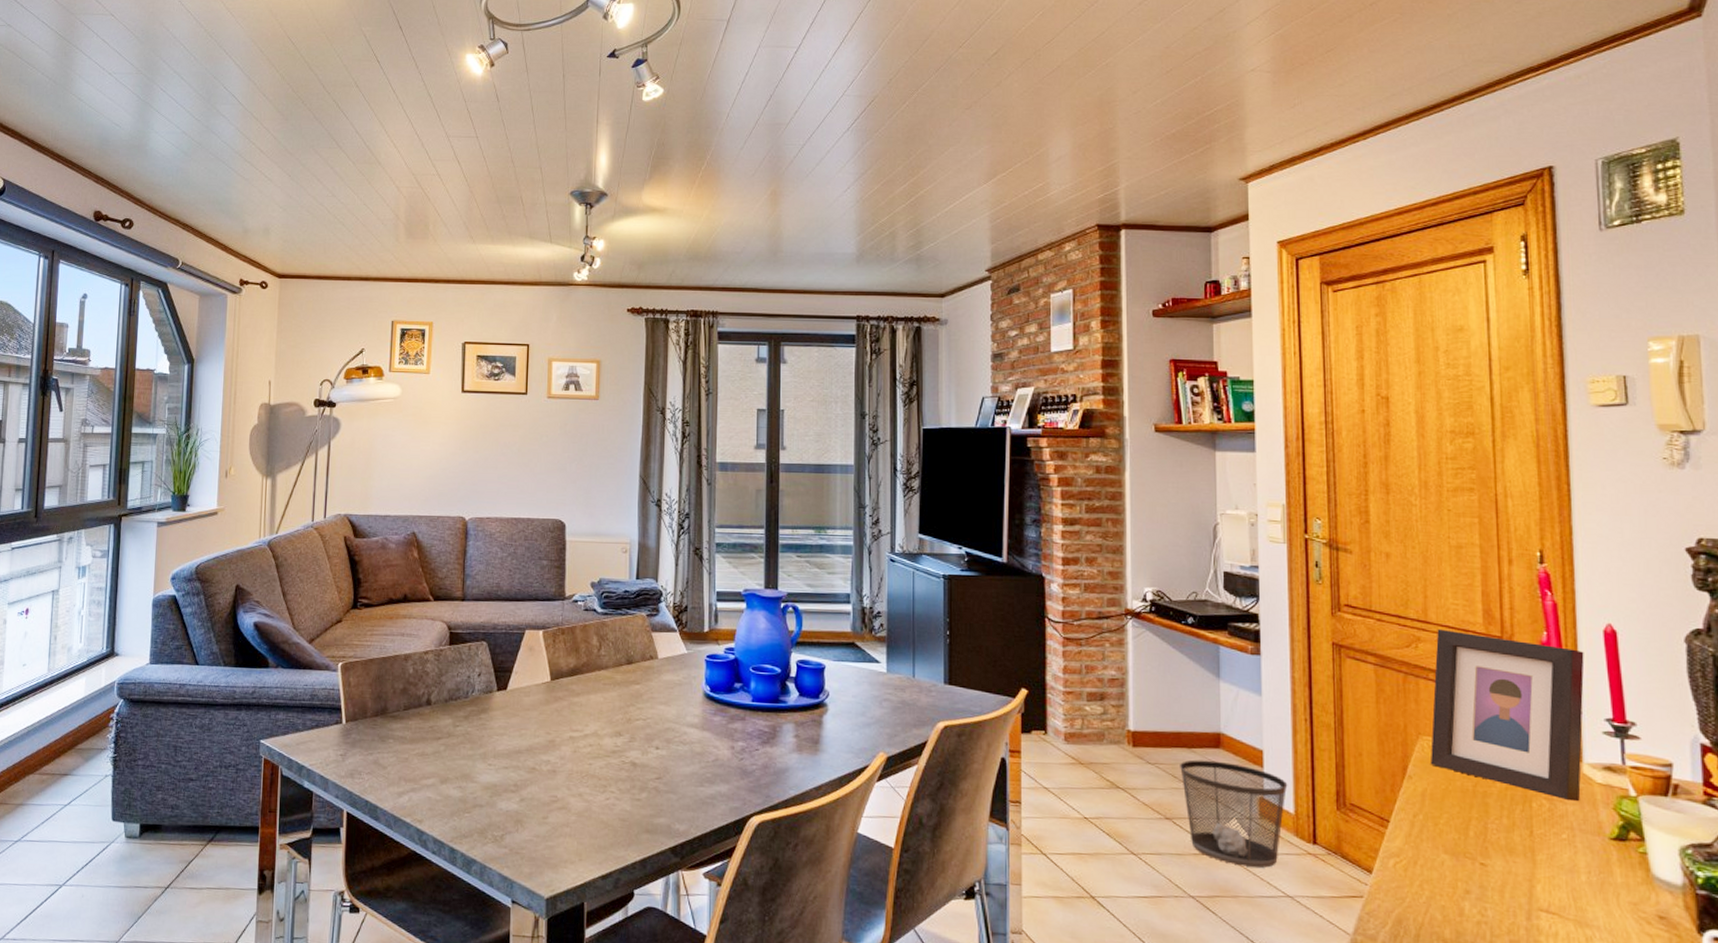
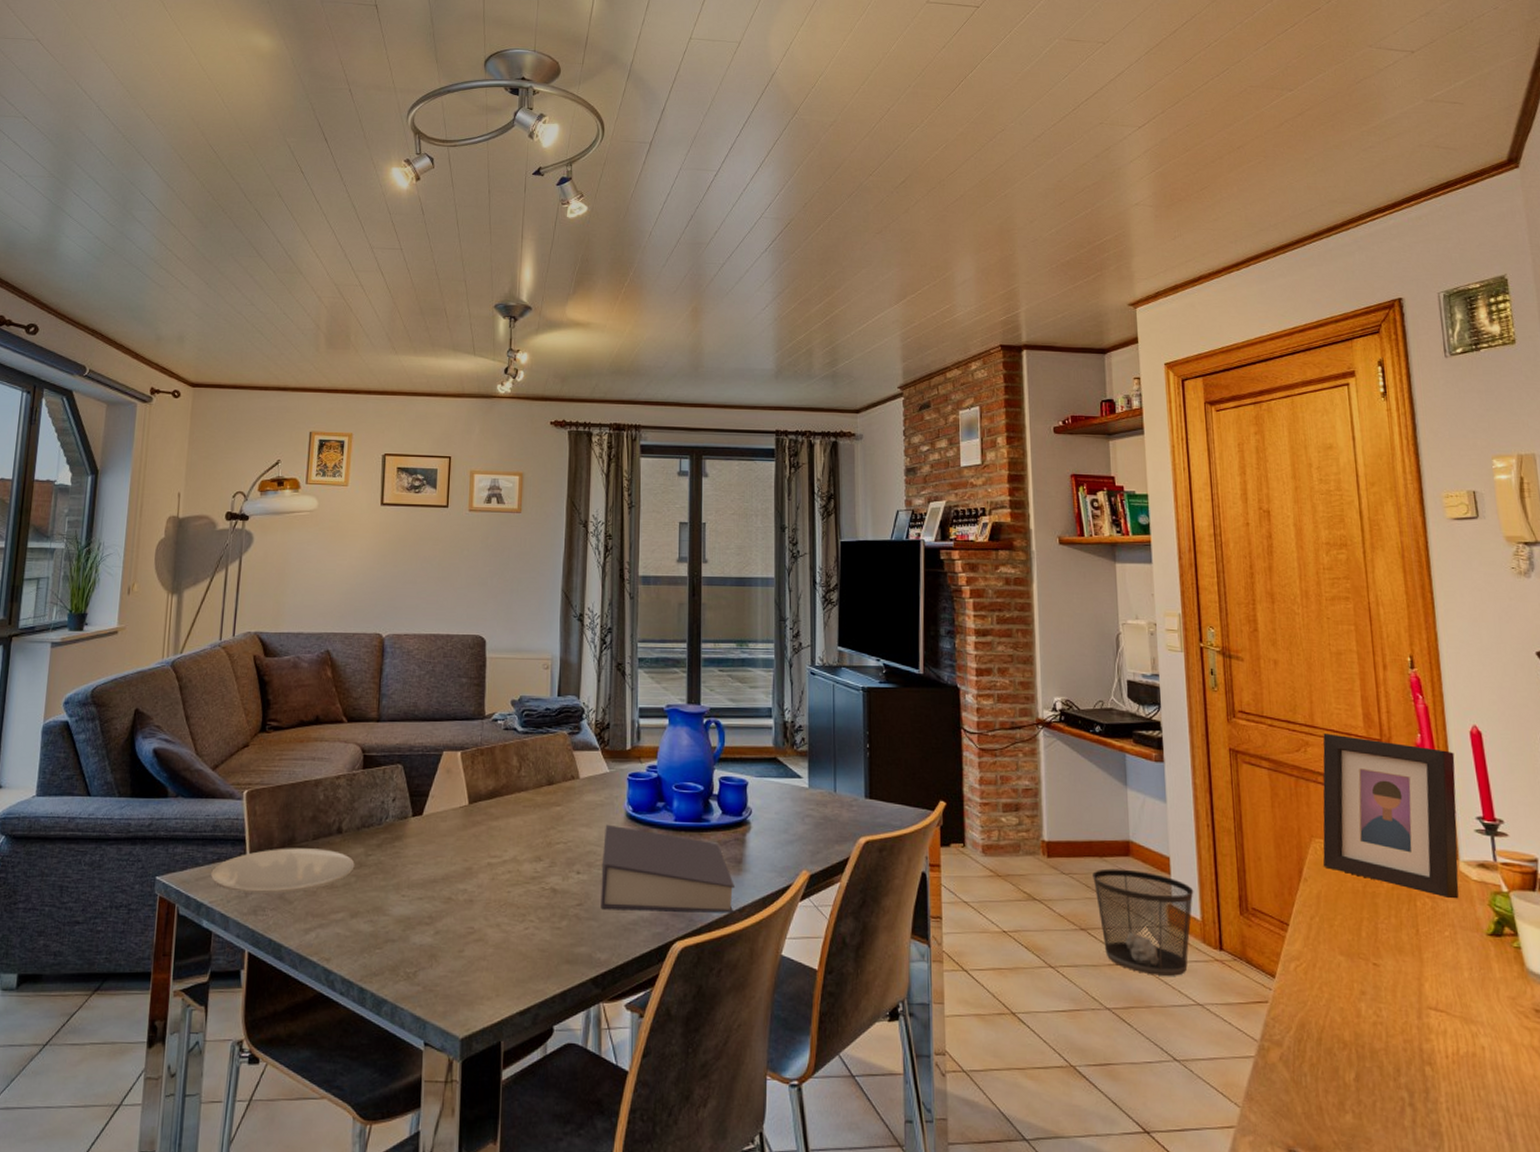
plate: none [310,717,444,759] -> present [211,848,355,894]
book: none [679,703,811,790] -> present [600,824,734,912]

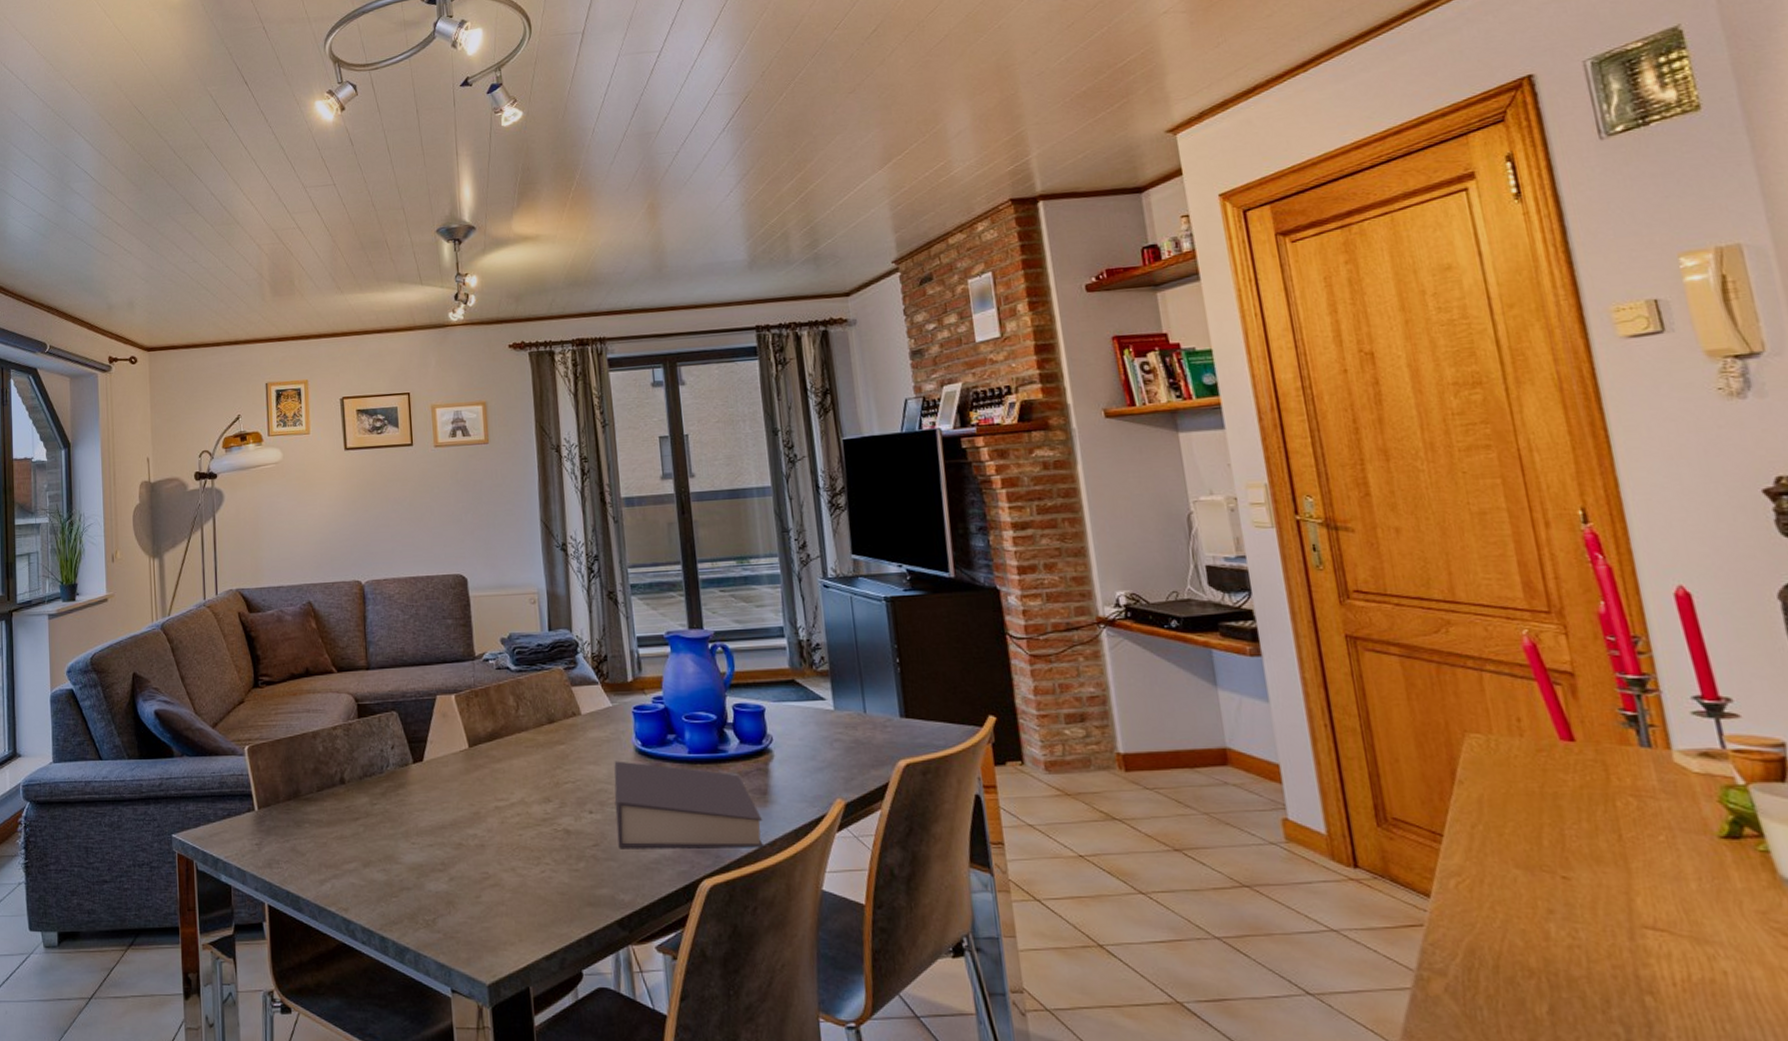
plate: present [211,848,355,894] -> none [223,800,361,847]
waste bin: present [1092,868,1194,976] -> none [1183,780,1315,899]
picture frame: present [1323,733,1459,899] -> none [1469,609,1675,797]

